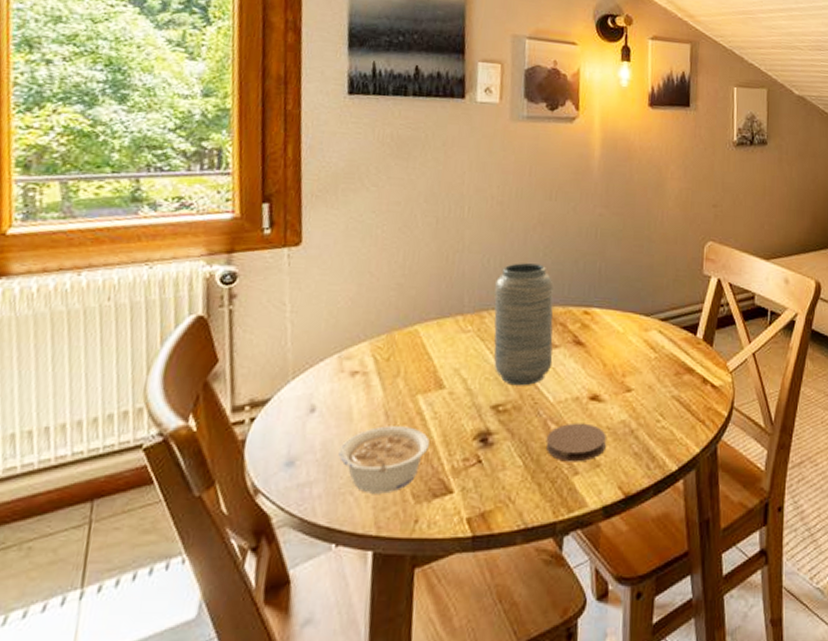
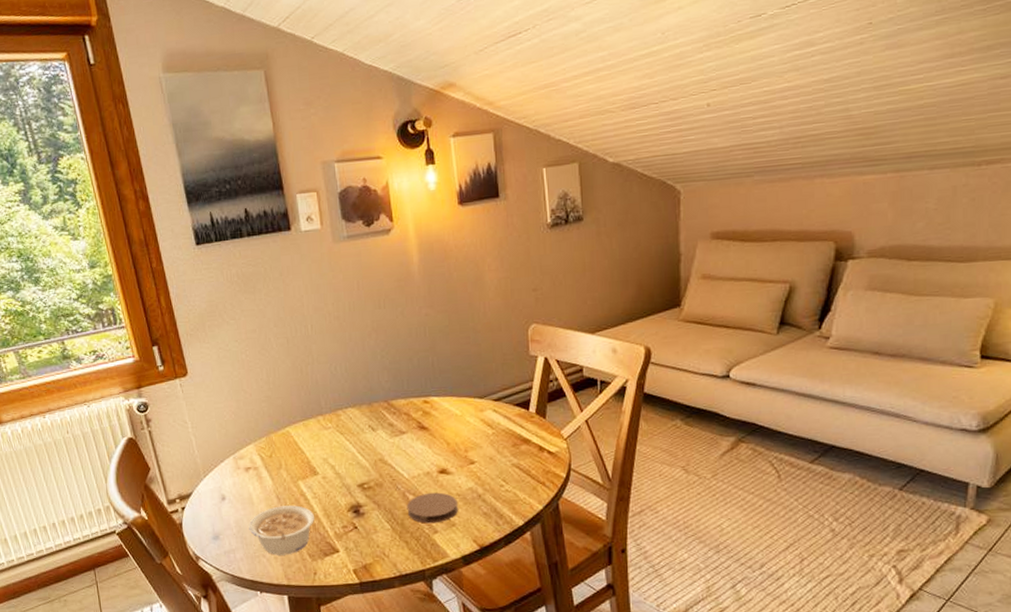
vase: present [493,263,554,386] -> none [343,365,403,468]

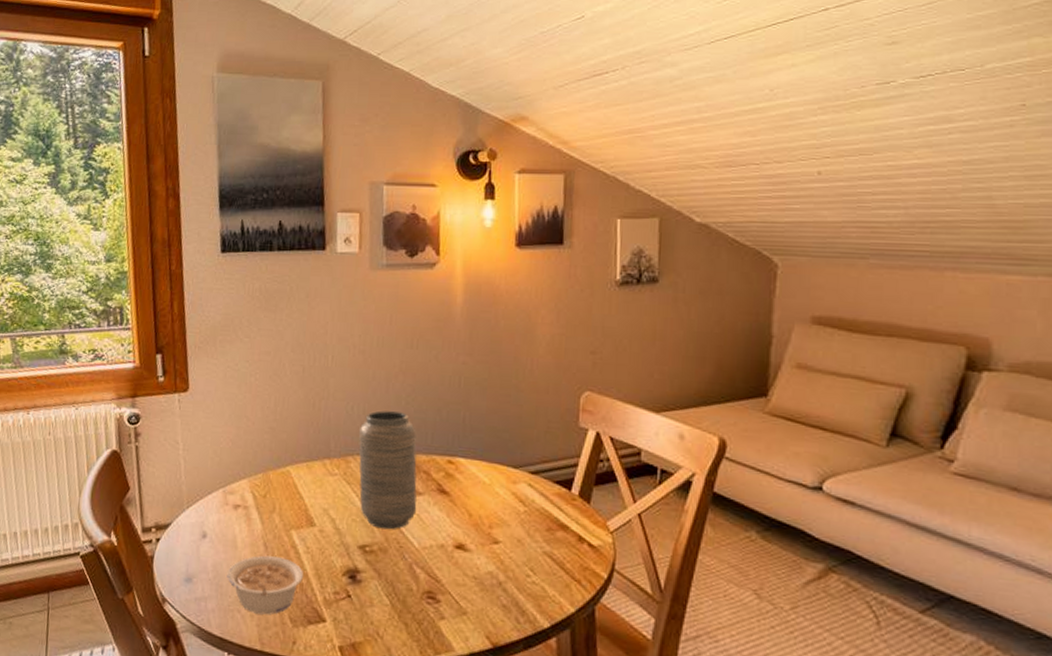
vase: none [343,365,403,468] -> present [358,410,417,530]
coaster: present [406,492,459,524] -> none [412,569,474,608]

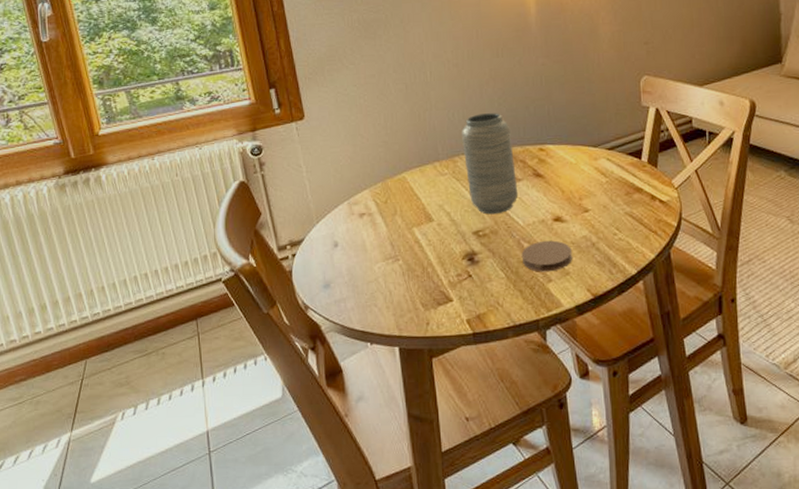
legume: present [226,555,304,615] -> none [361,253,429,305]
coaster: none [412,569,474,608] -> present [521,240,573,272]

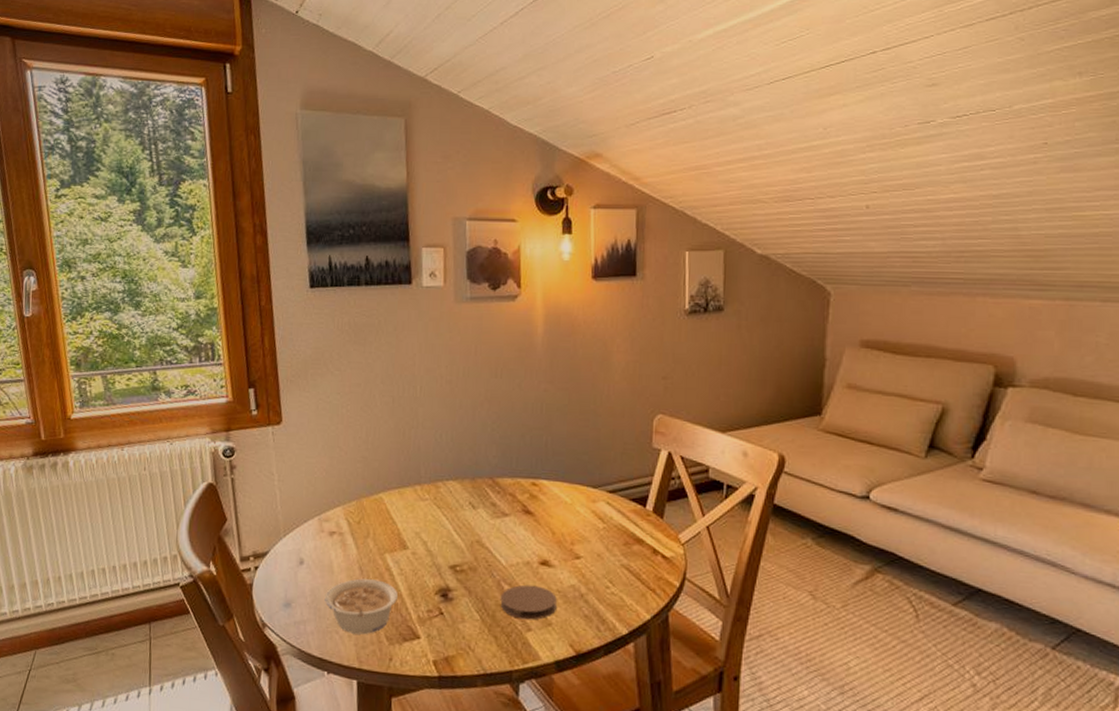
legume: none [361,253,429,305] -> present [324,578,399,635]
vase: present [461,113,518,215] -> none [447,437,504,550]

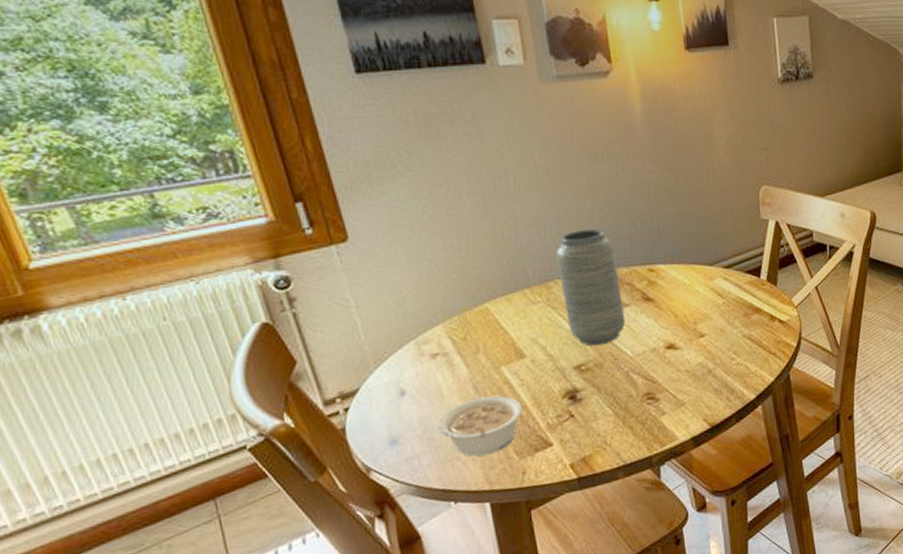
vase: none [447,437,504,550] -> present [555,229,626,346]
coaster: present [500,584,558,620] -> none [630,370,688,405]

